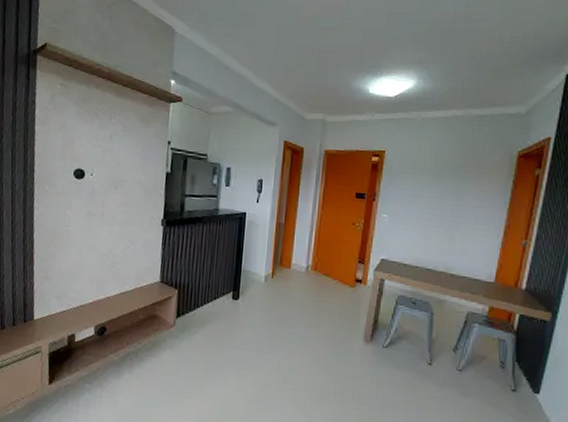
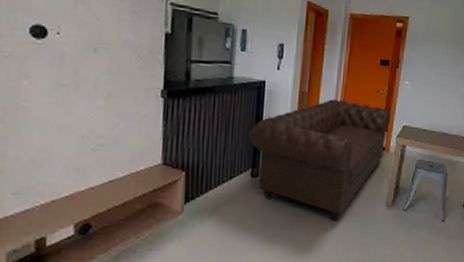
sofa: none [231,230,368,350] -> present [249,99,391,221]

